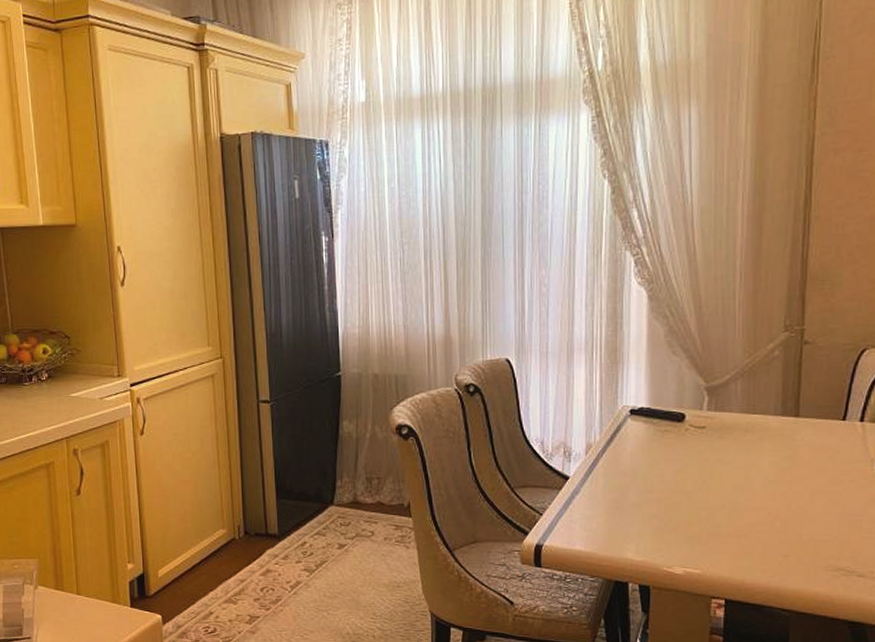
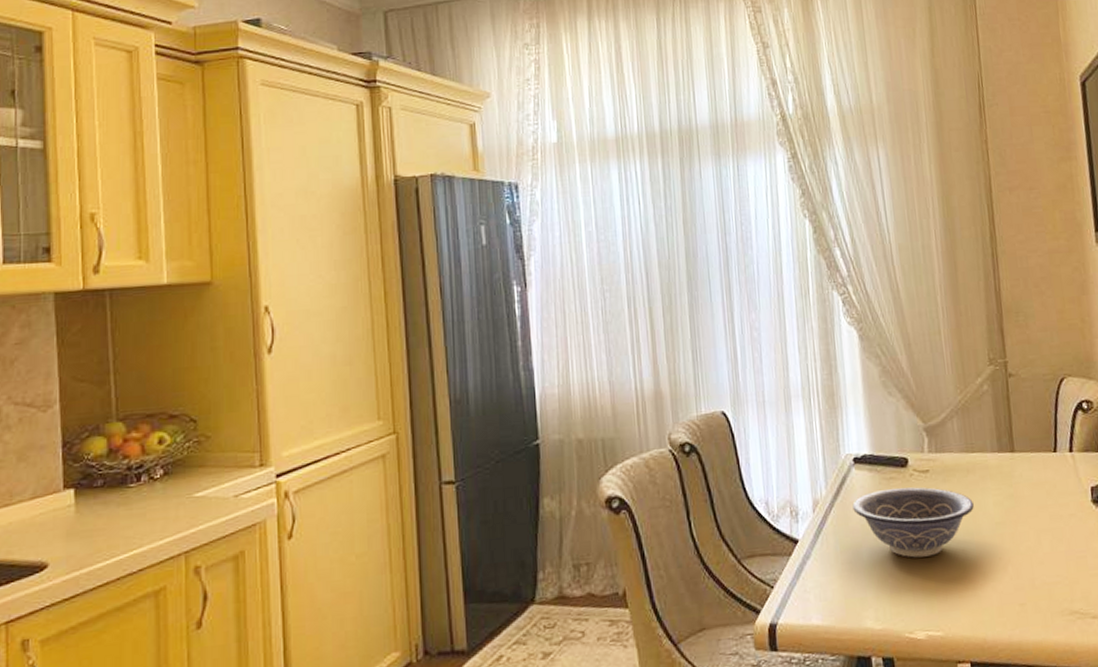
decorative bowl: none [625,440,748,504] -> present [852,487,974,558]

